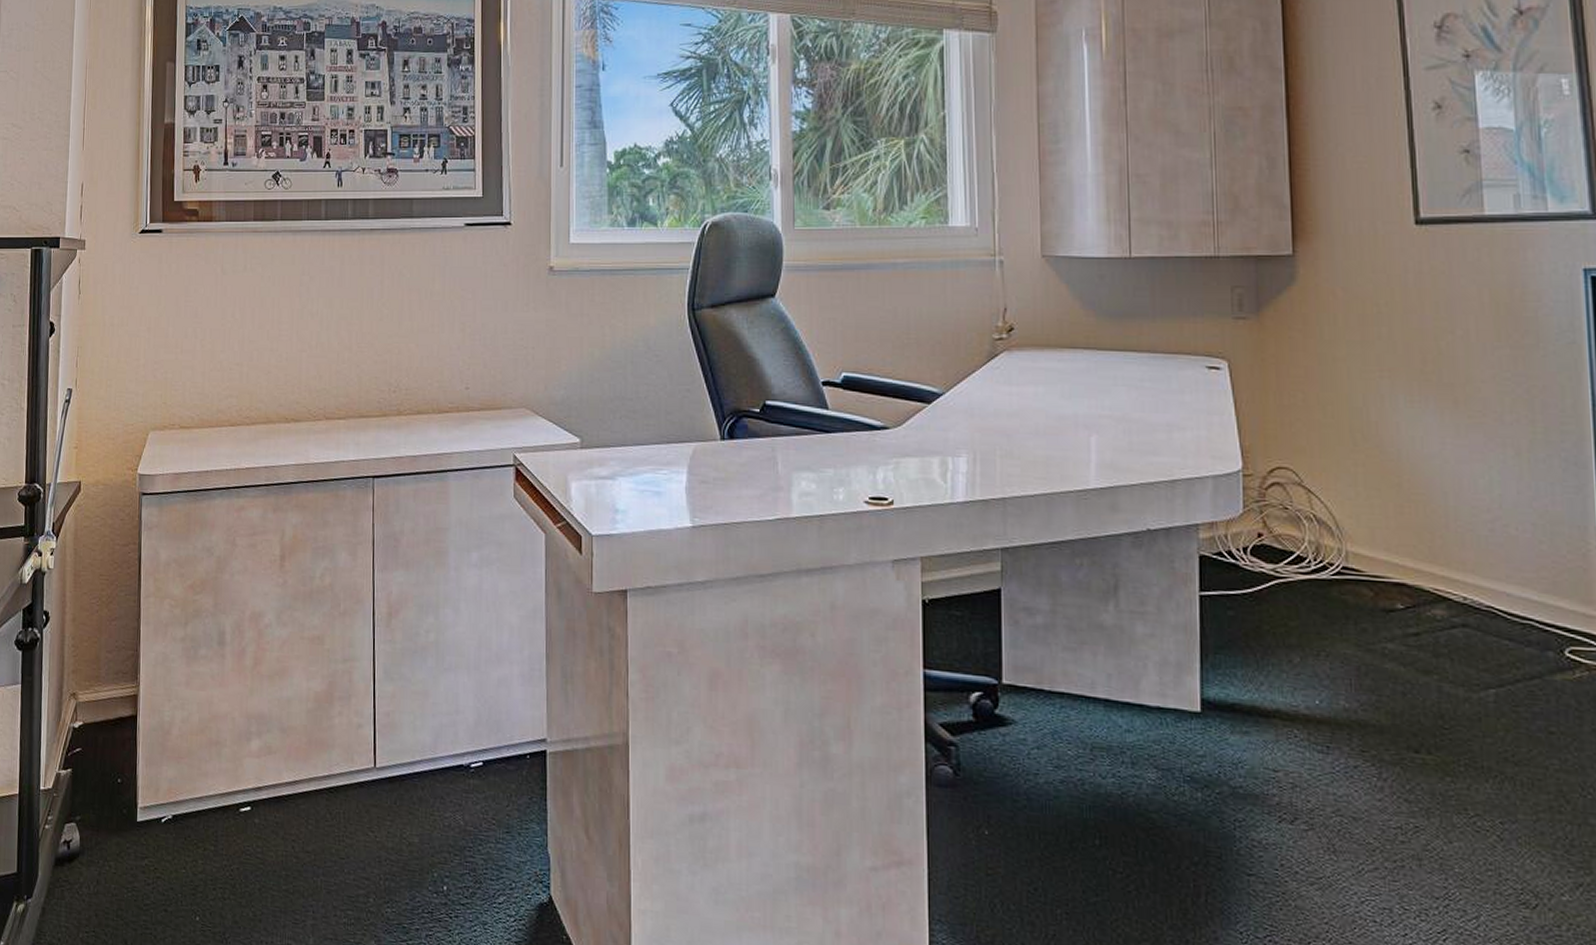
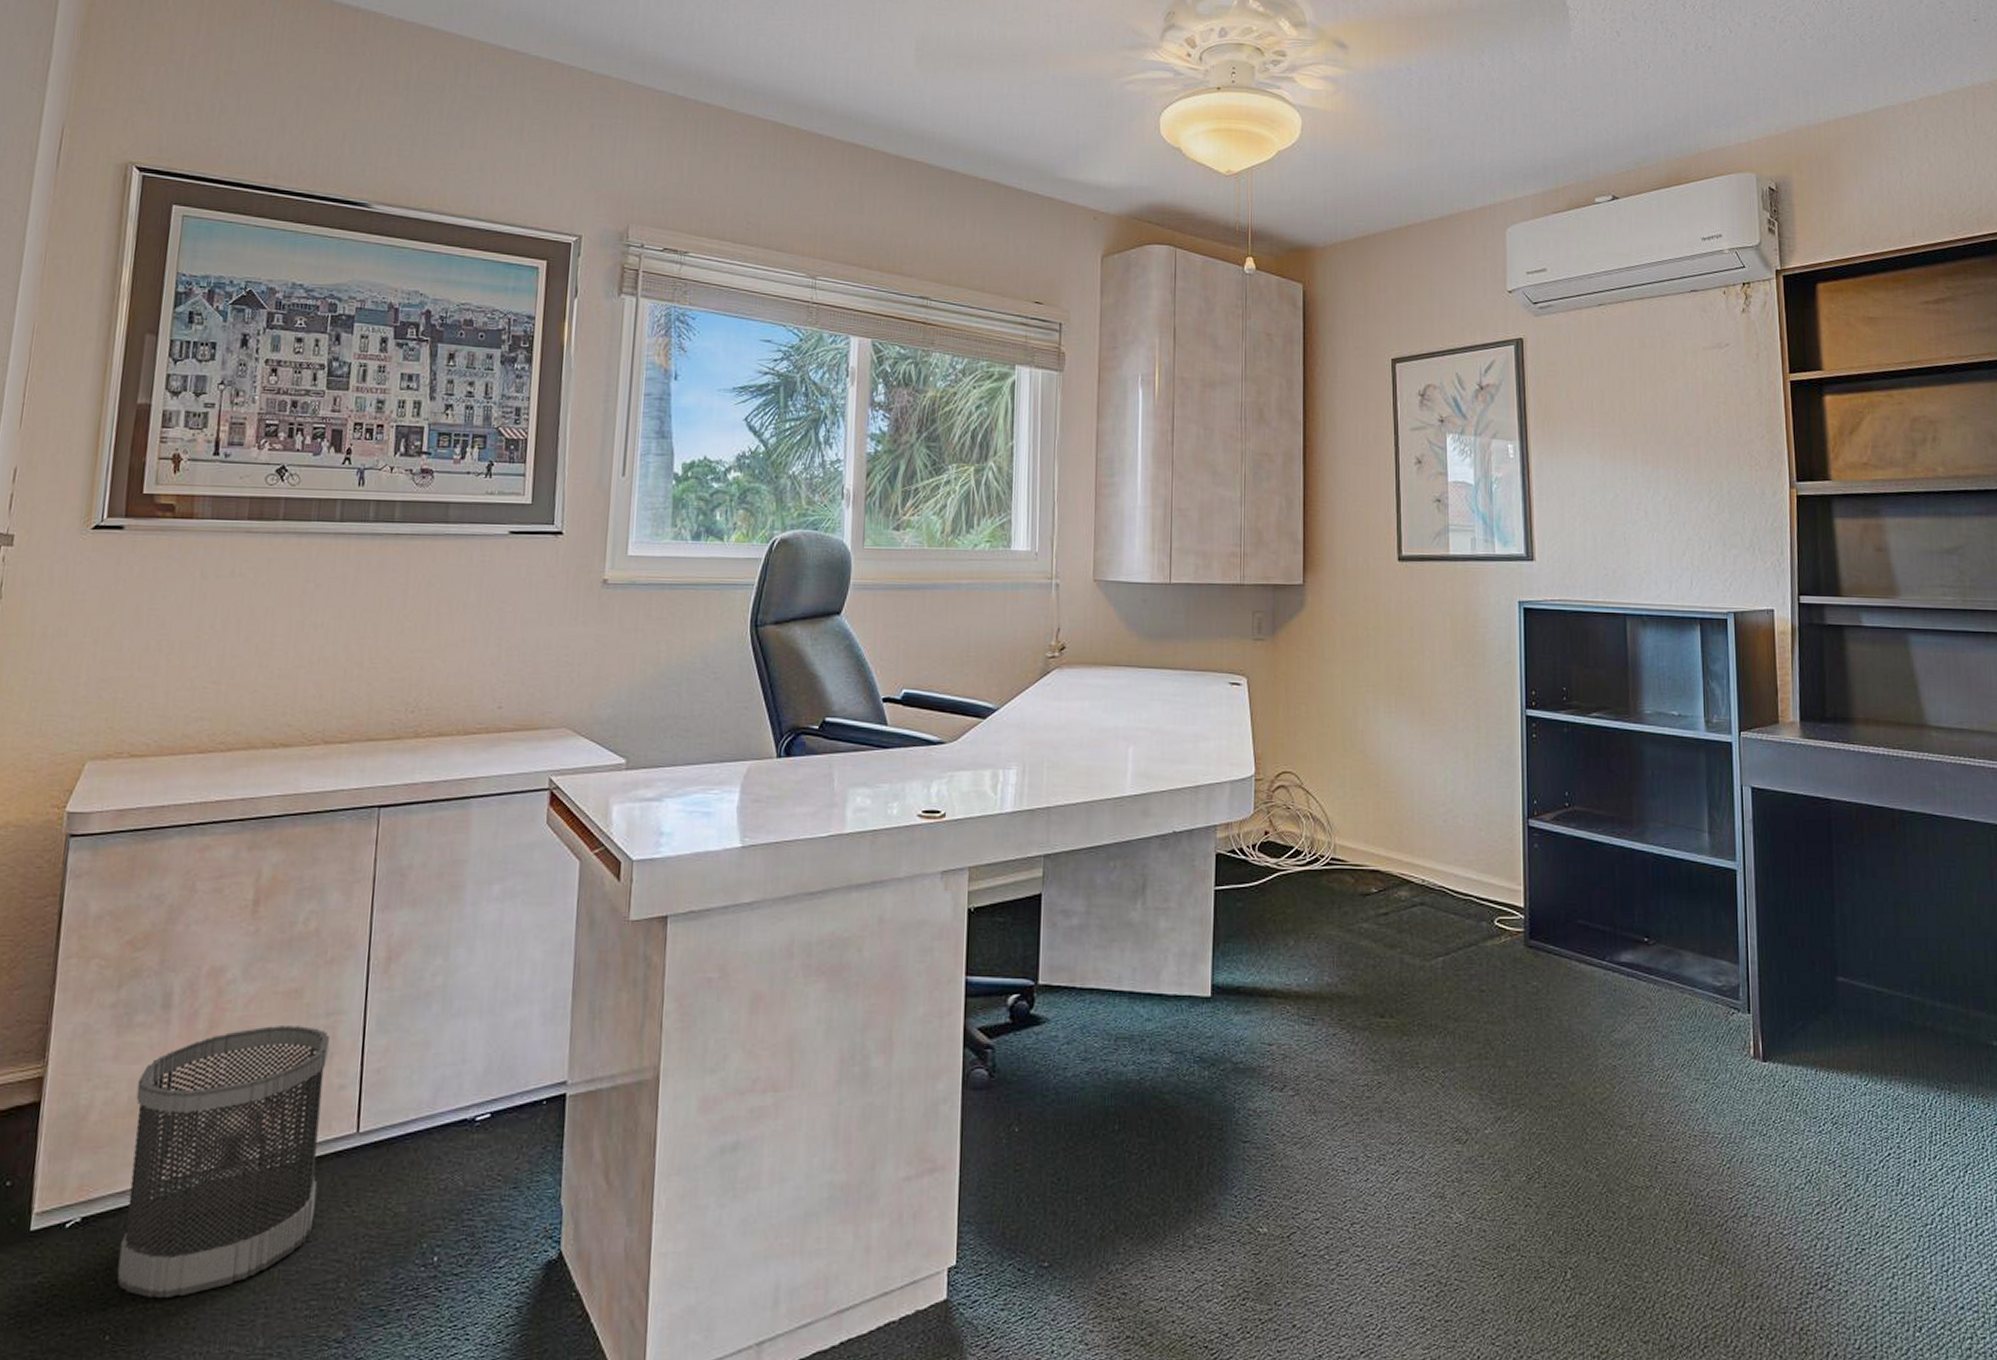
wastebasket: none [201,666,348,892] -> present [116,1026,331,1299]

